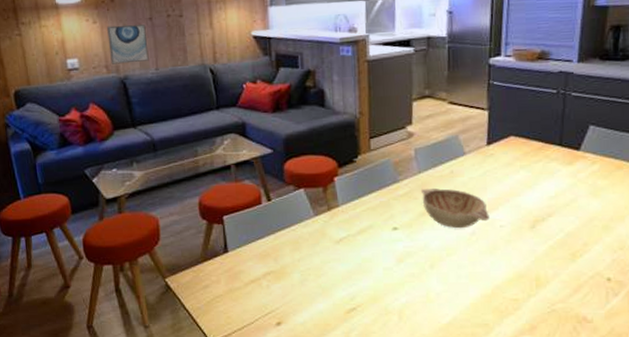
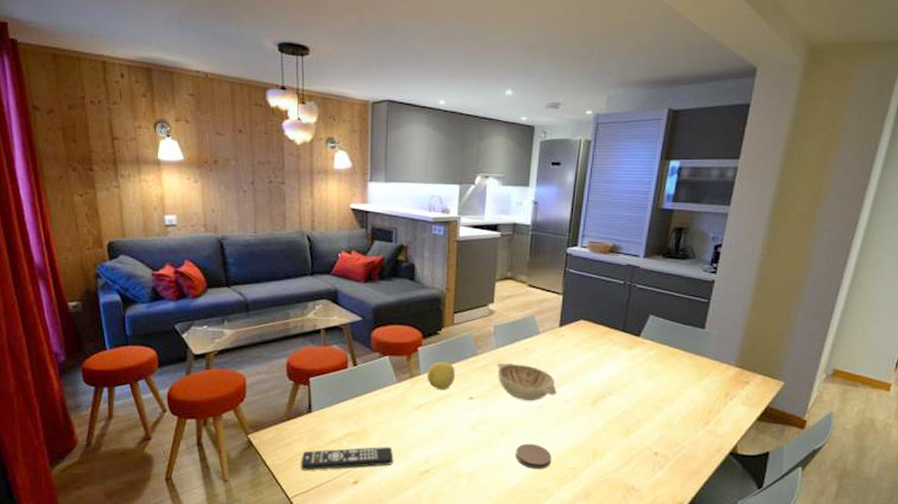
wall art: present [107,24,149,65] -> none [208,186,248,224]
remote control: none [220,285,317,313] -> present [301,447,394,471]
fruit: none [345,191,376,222] -> present [427,361,455,391]
coaster: none [449,274,490,302] -> present [516,443,552,469]

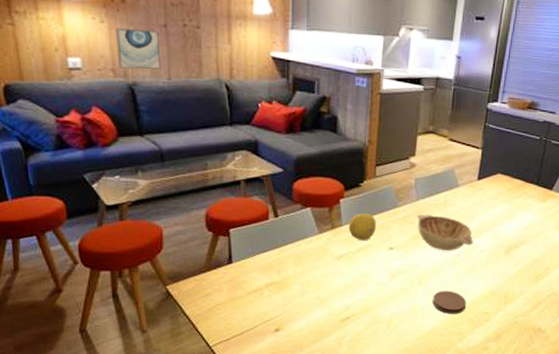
wall art: none [208,186,248,224] -> present [116,27,161,70]
remote control: present [301,447,394,471] -> none [221,296,315,320]

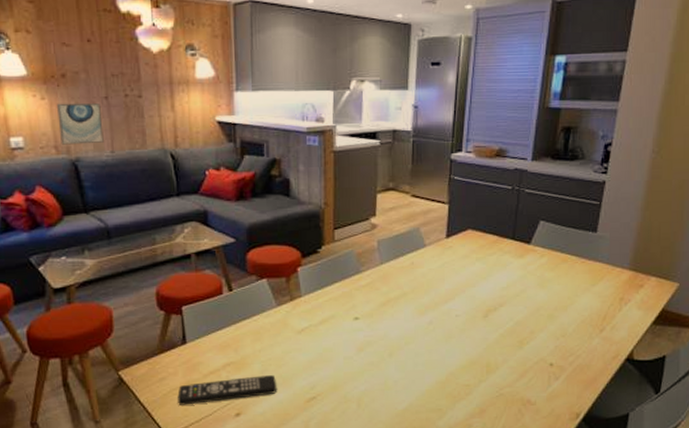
remote control: none [221,296,315,320] -> present [177,375,277,405]
fruit: present [348,213,376,241] -> none [308,281,338,312]
decorative bowl: present [416,215,473,251] -> none [382,279,446,318]
coaster: present [433,290,467,314] -> none [406,362,444,388]

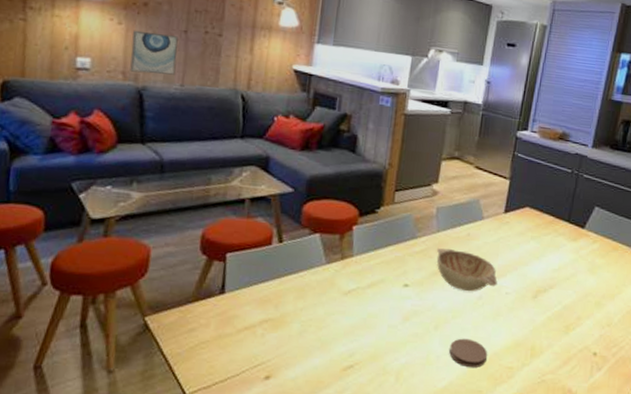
remote control: present [177,375,277,405] -> none [204,336,315,362]
decorative bowl: none [382,279,446,318] -> present [436,248,498,292]
coaster: none [406,362,444,388] -> present [449,338,488,367]

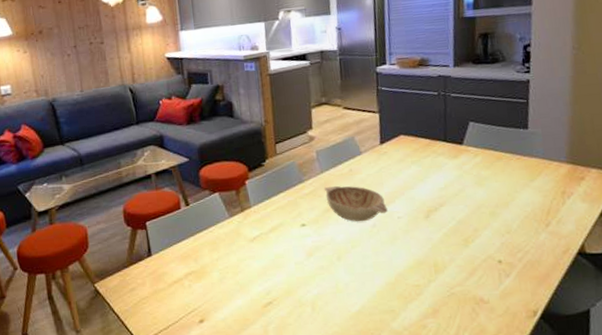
wall art: present [130,30,178,75] -> none [36,52,75,89]
coaster: present [449,338,488,367] -> none [355,264,393,290]

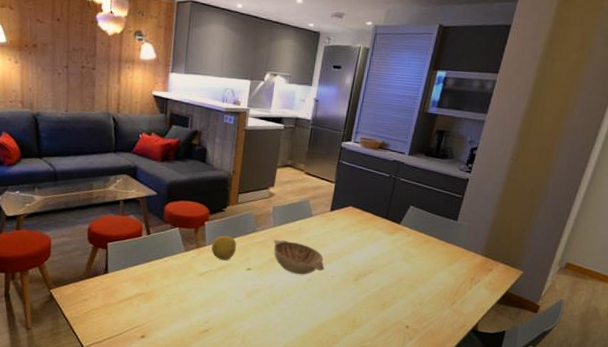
fruit: none [257,192,285,221] -> present [211,235,236,261]

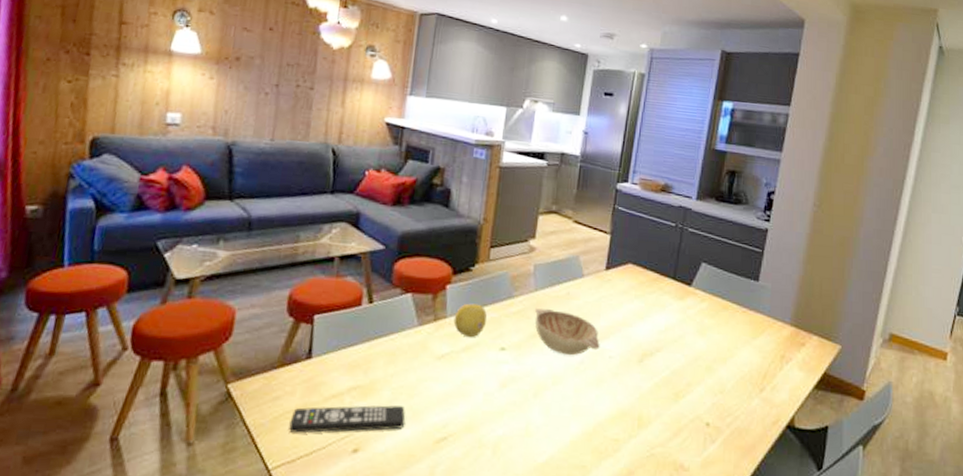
remote control: none [95,306,178,324] -> present [289,405,406,433]

